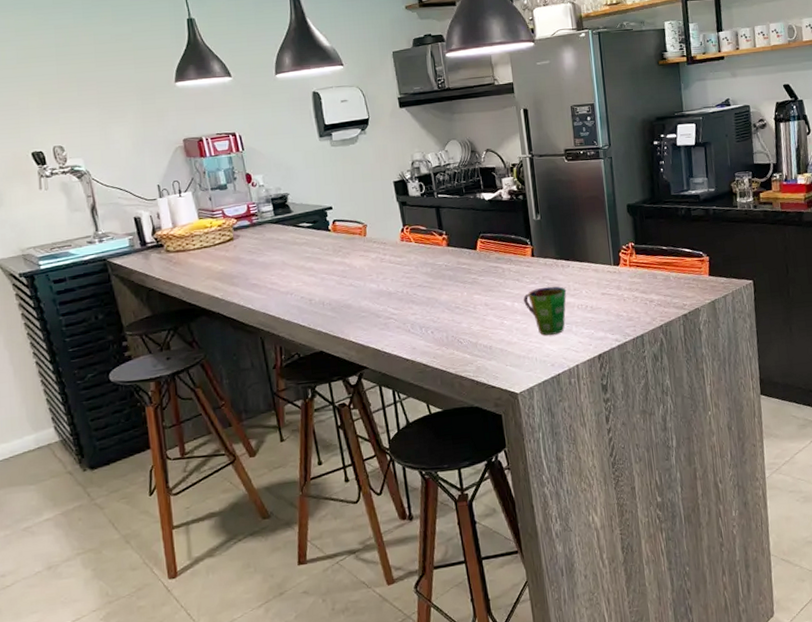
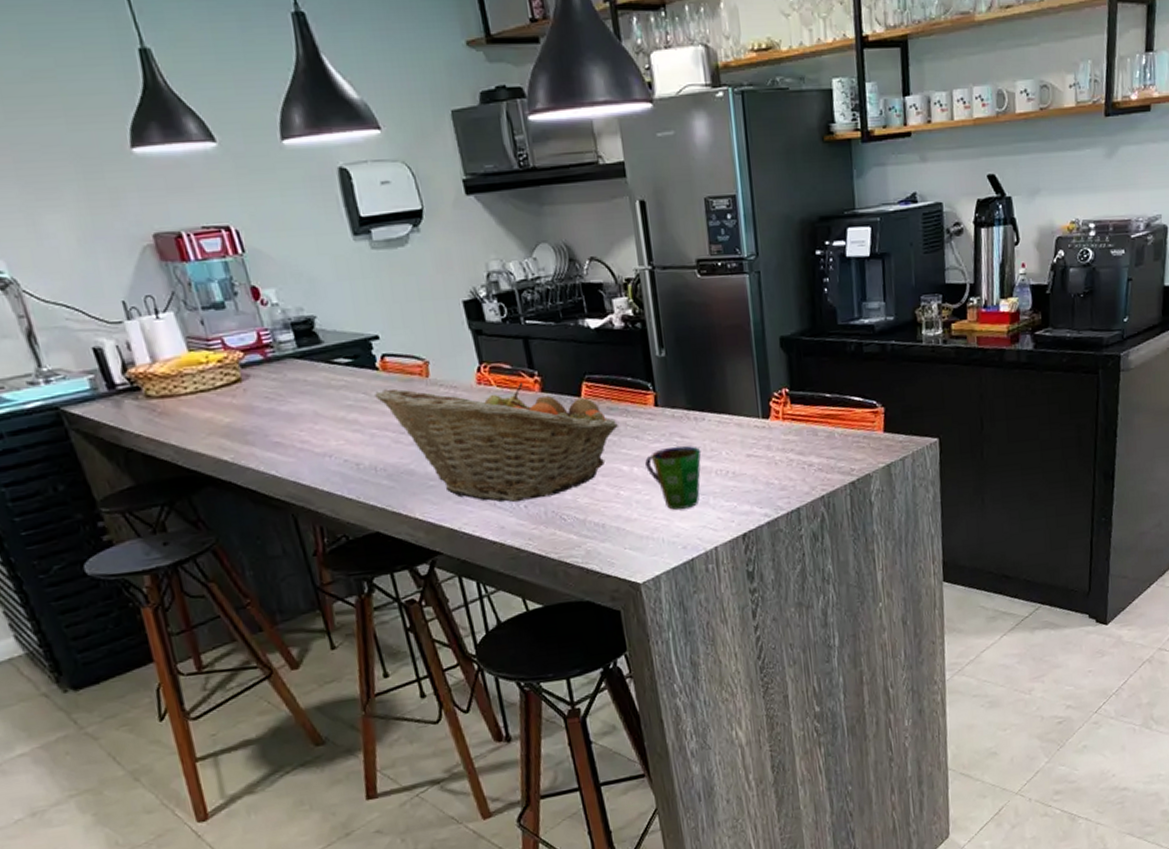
fruit basket: none [327,239,504,329] -> present [375,382,618,502]

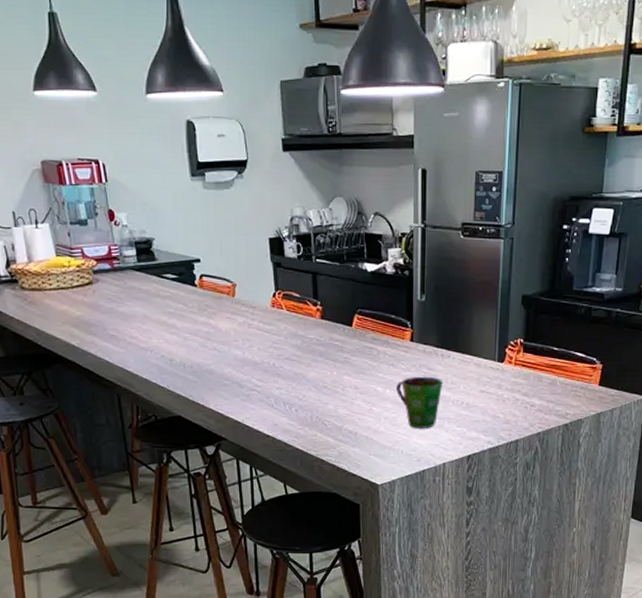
fruit basket: present [375,382,618,502] -> none [191,303,379,405]

